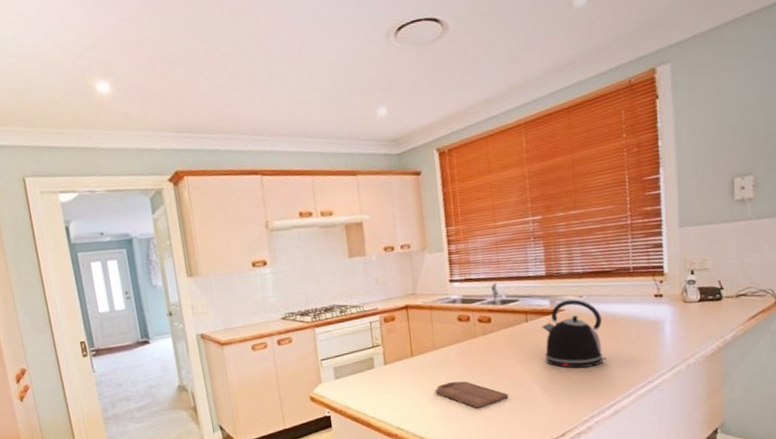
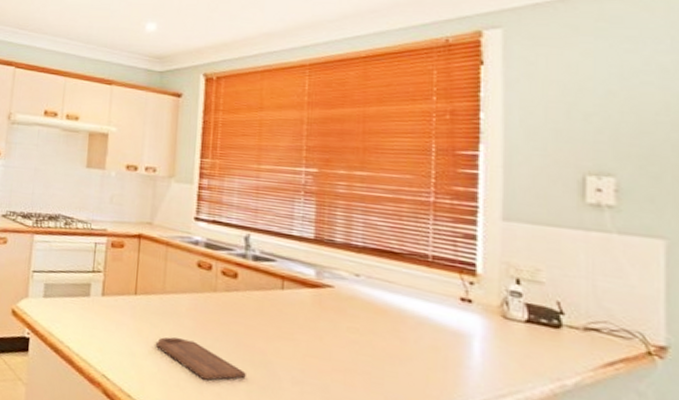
kettle: present [541,299,607,368] -> none [300,275,385,369]

